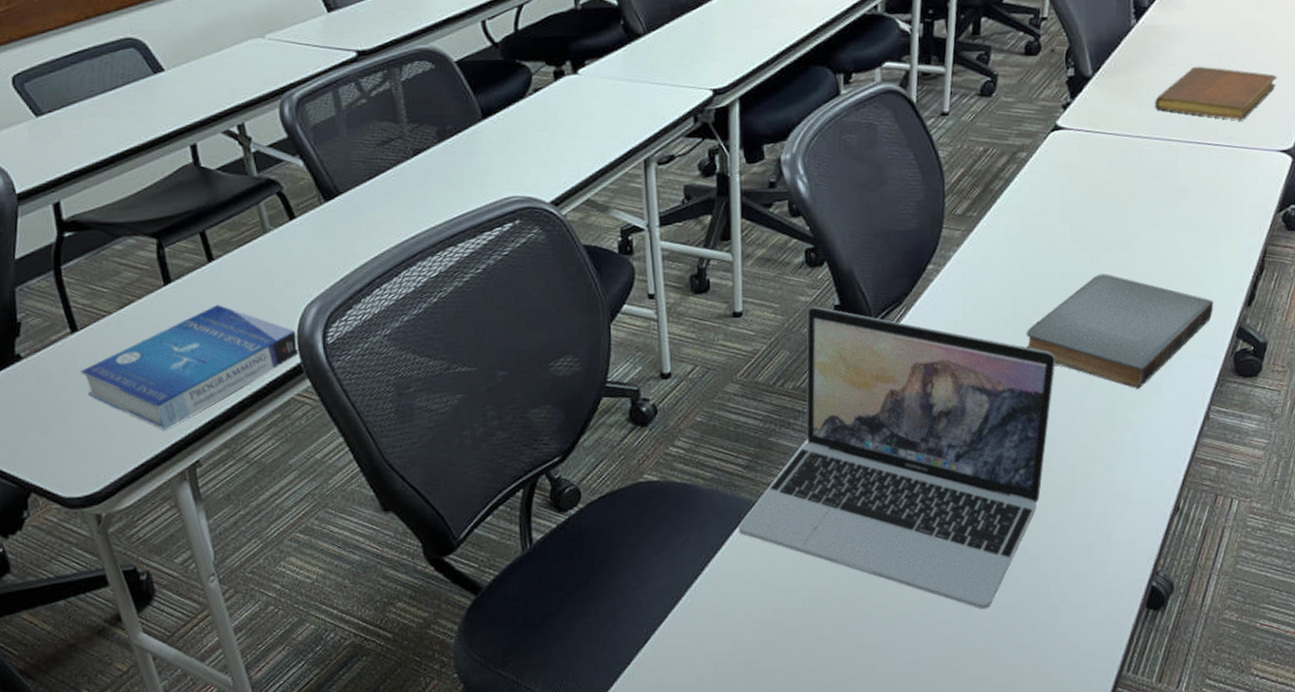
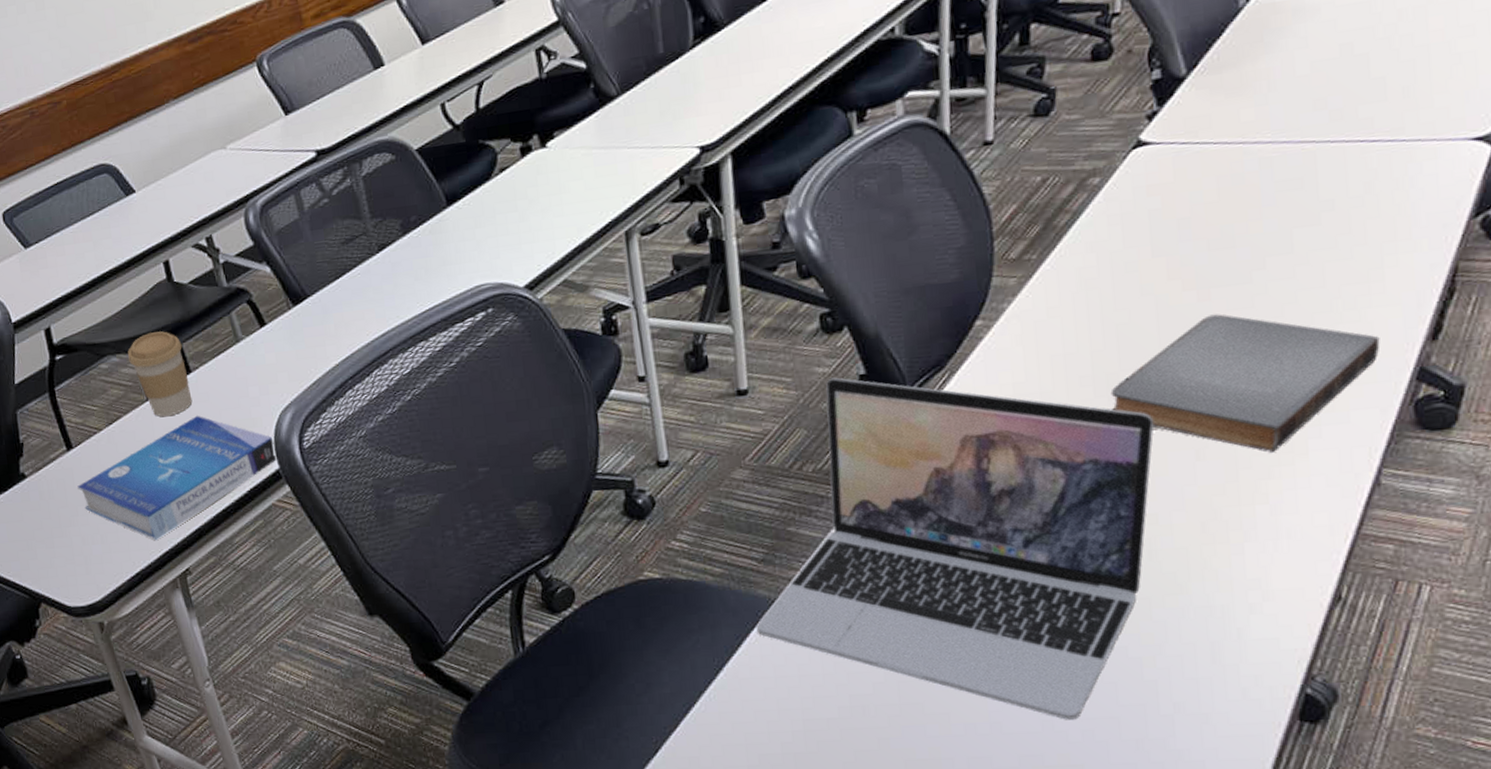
coffee cup: none [146,216,213,303] -> present [128,331,193,417]
notebook: present [1155,66,1277,120] -> none [1279,42,1463,107]

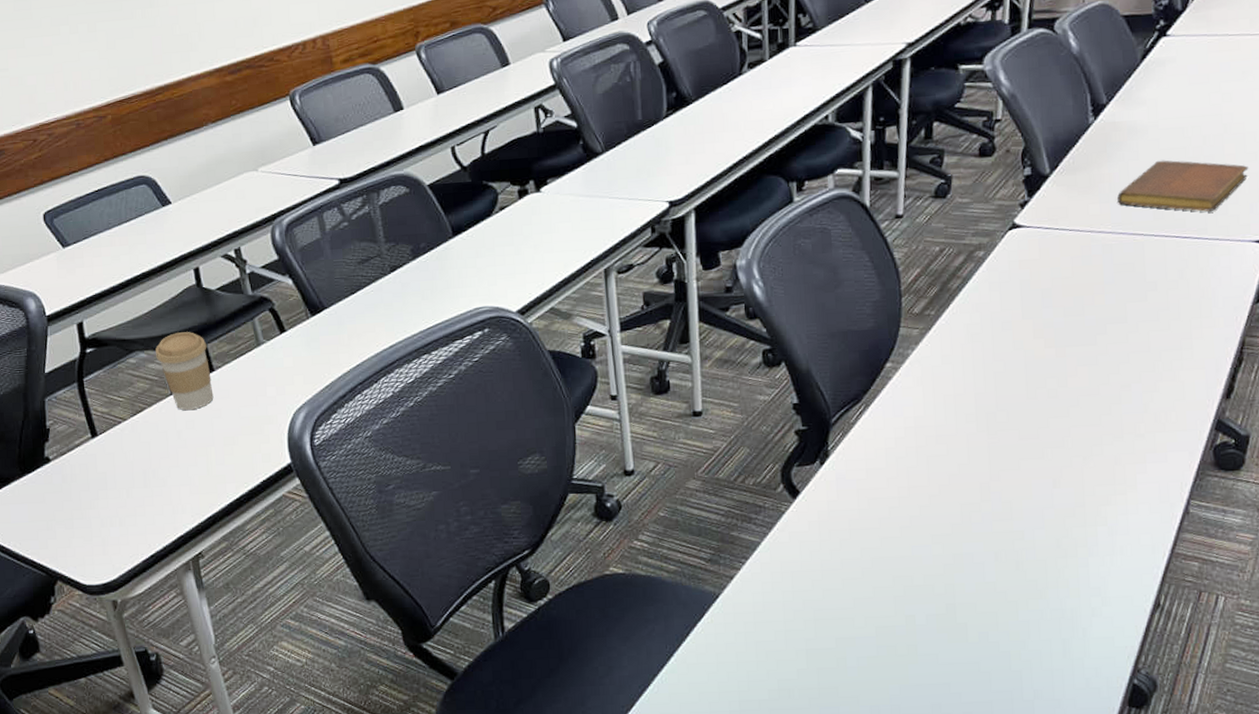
book: present [77,415,278,541] -> none [100,410,290,525]
laptop: present [756,377,1155,720] -> none [702,405,1022,704]
book: present [1110,314,1380,452] -> none [989,368,1189,483]
notebook: none [1279,42,1463,107] -> present [1117,160,1249,212]

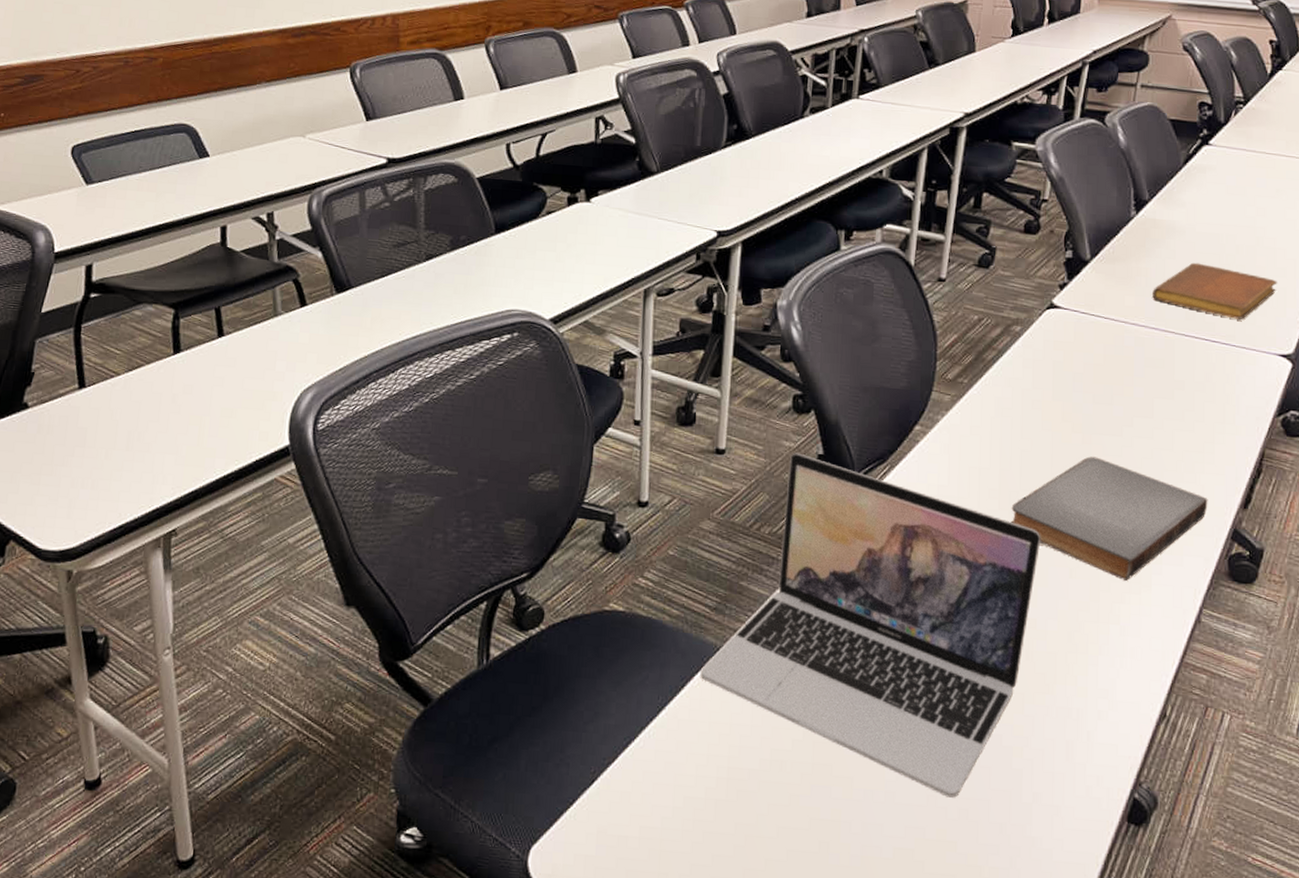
coffee cup: present [155,332,214,410] -> none [164,290,221,374]
laptop: none [702,405,1022,704] -> present [700,452,1041,798]
book: none [989,368,1189,483] -> present [1011,456,1208,581]

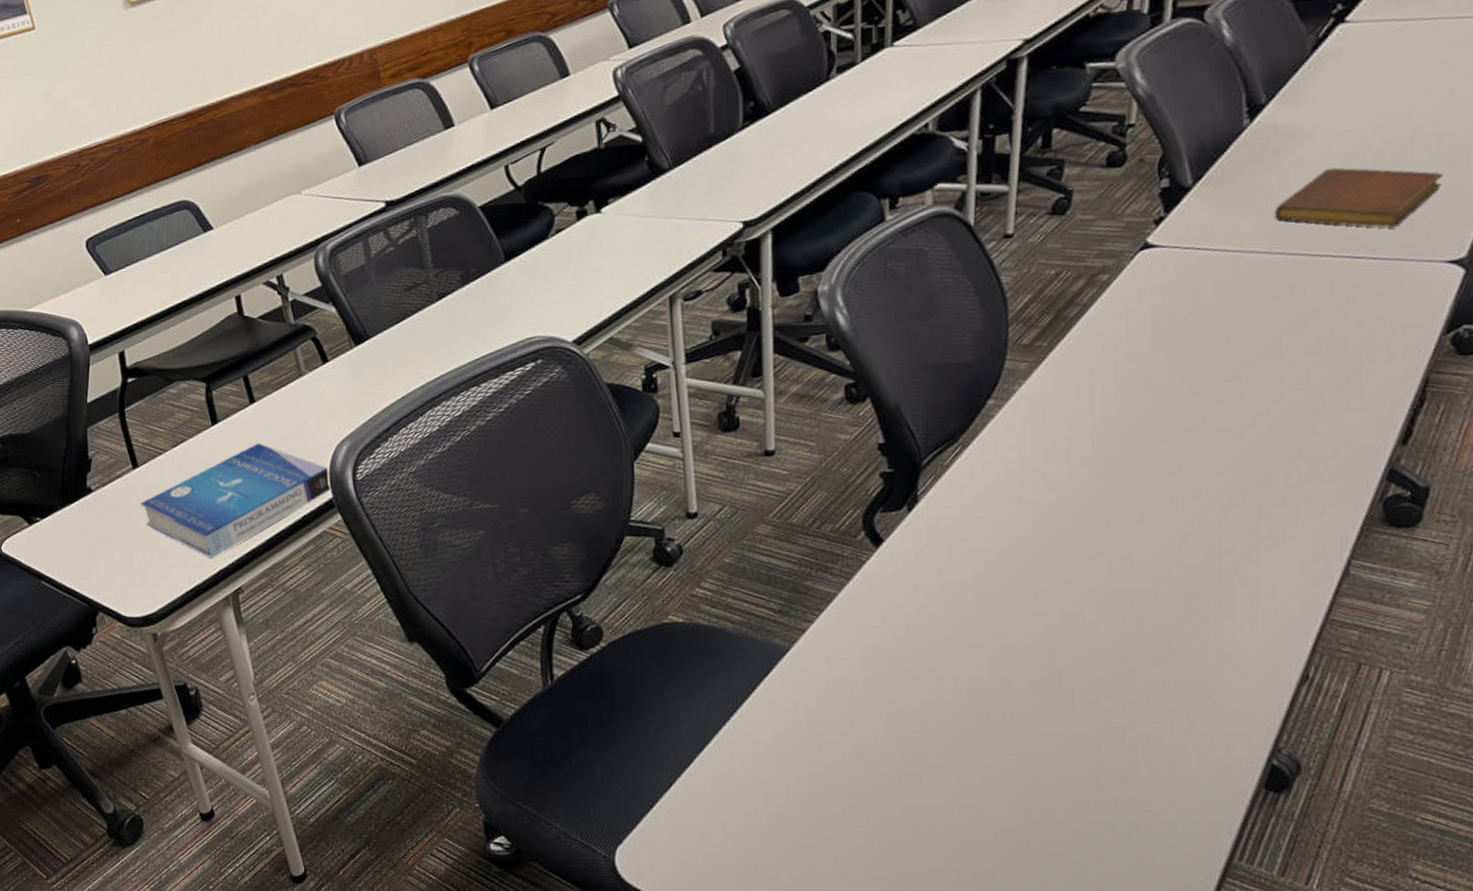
book: none [80,378,291,496] -> present [140,442,332,559]
laptop: present [700,452,1041,798] -> none [770,444,1147,777]
book: present [1011,456,1208,581] -> none [1108,408,1356,539]

